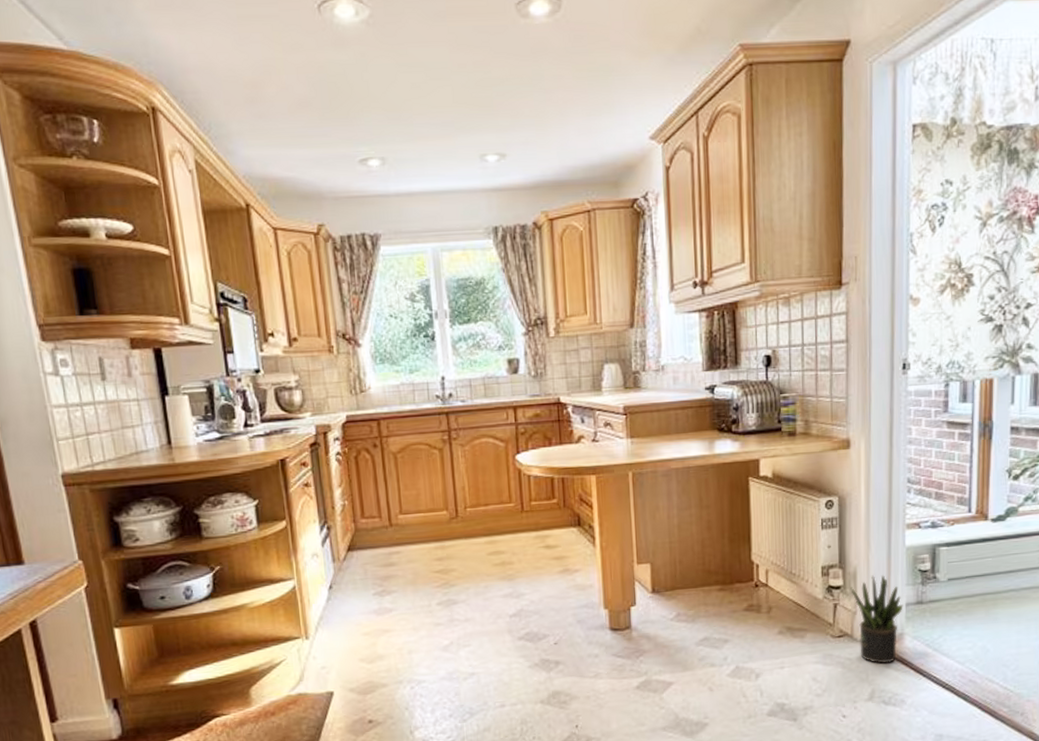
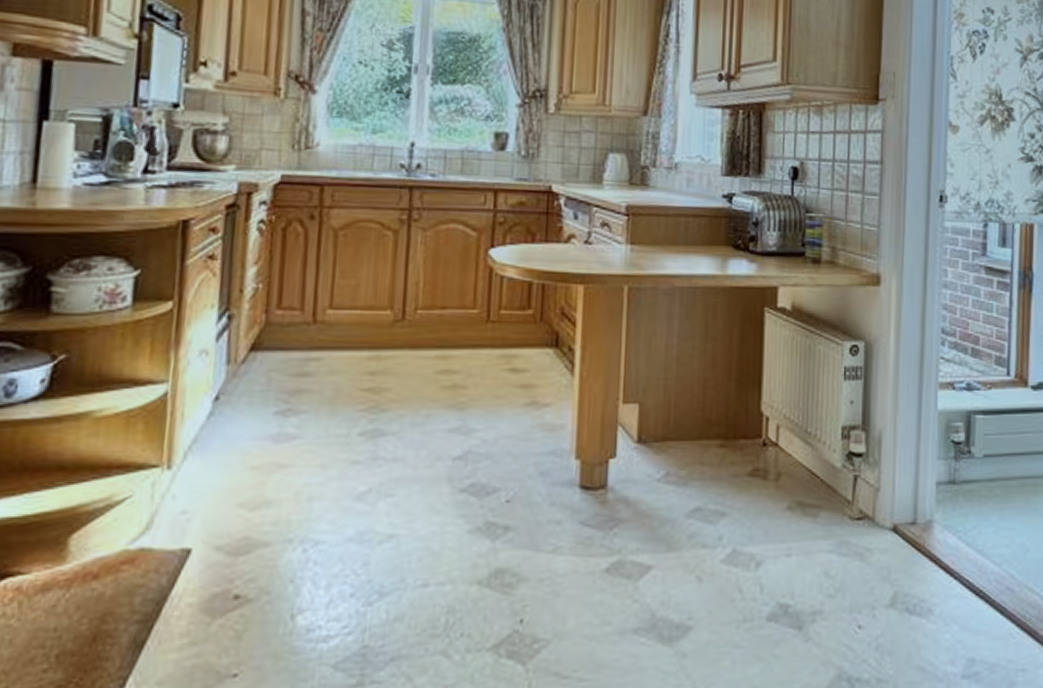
potted plant: present [850,575,903,664] -> none [874,443,933,558]

